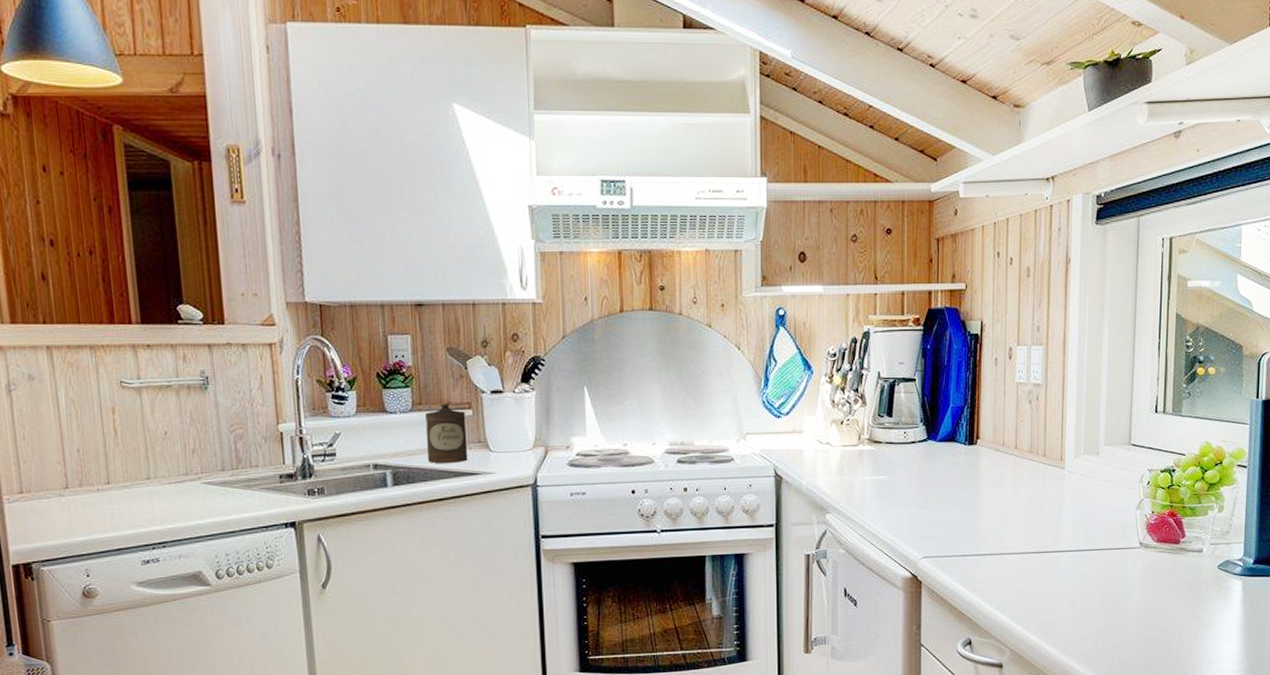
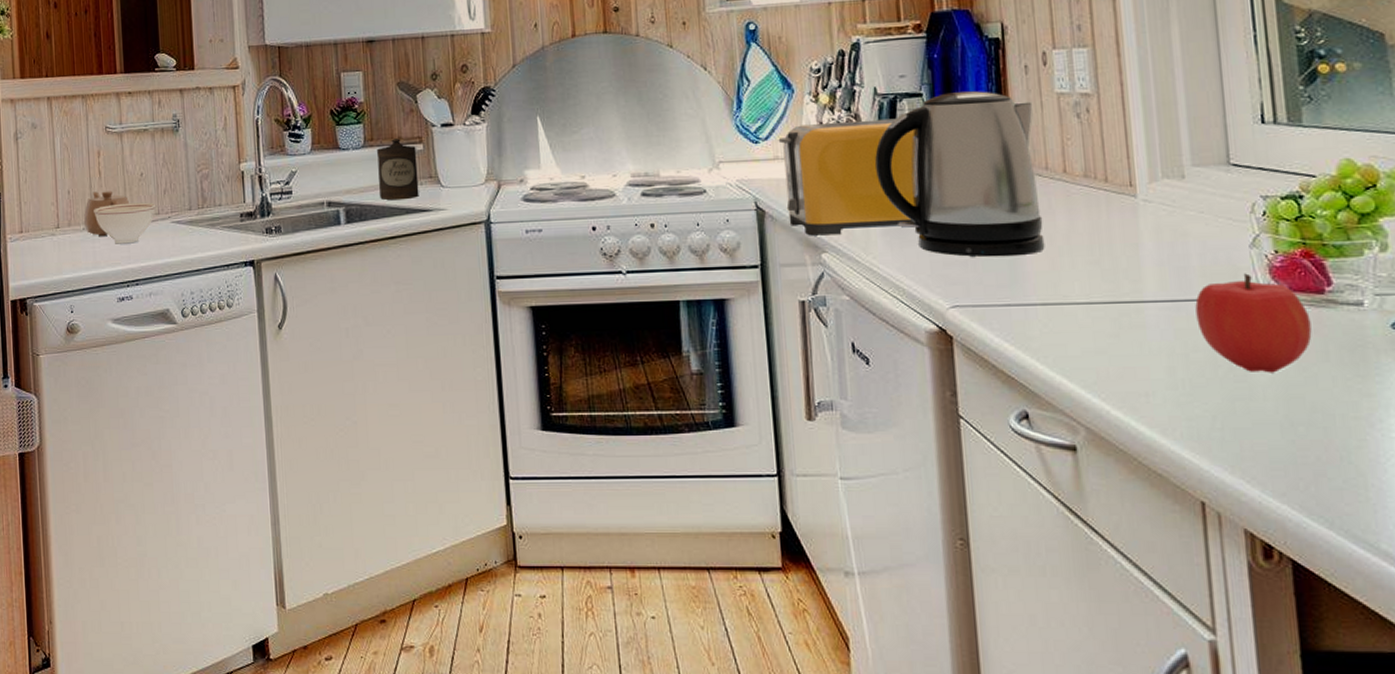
teapot: none [97,450,152,498] -> present [83,191,129,237]
bowl: none [109,462,184,506] -> present [94,202,156,244]
toaster: none [797,399,907,499] -> present [778,118,915,236]
kettle: none [873,378,997,518] -> present [874,91,1045,258]
fruit: none [1094,529,1168,604] -> present [1195,273,1312,373]

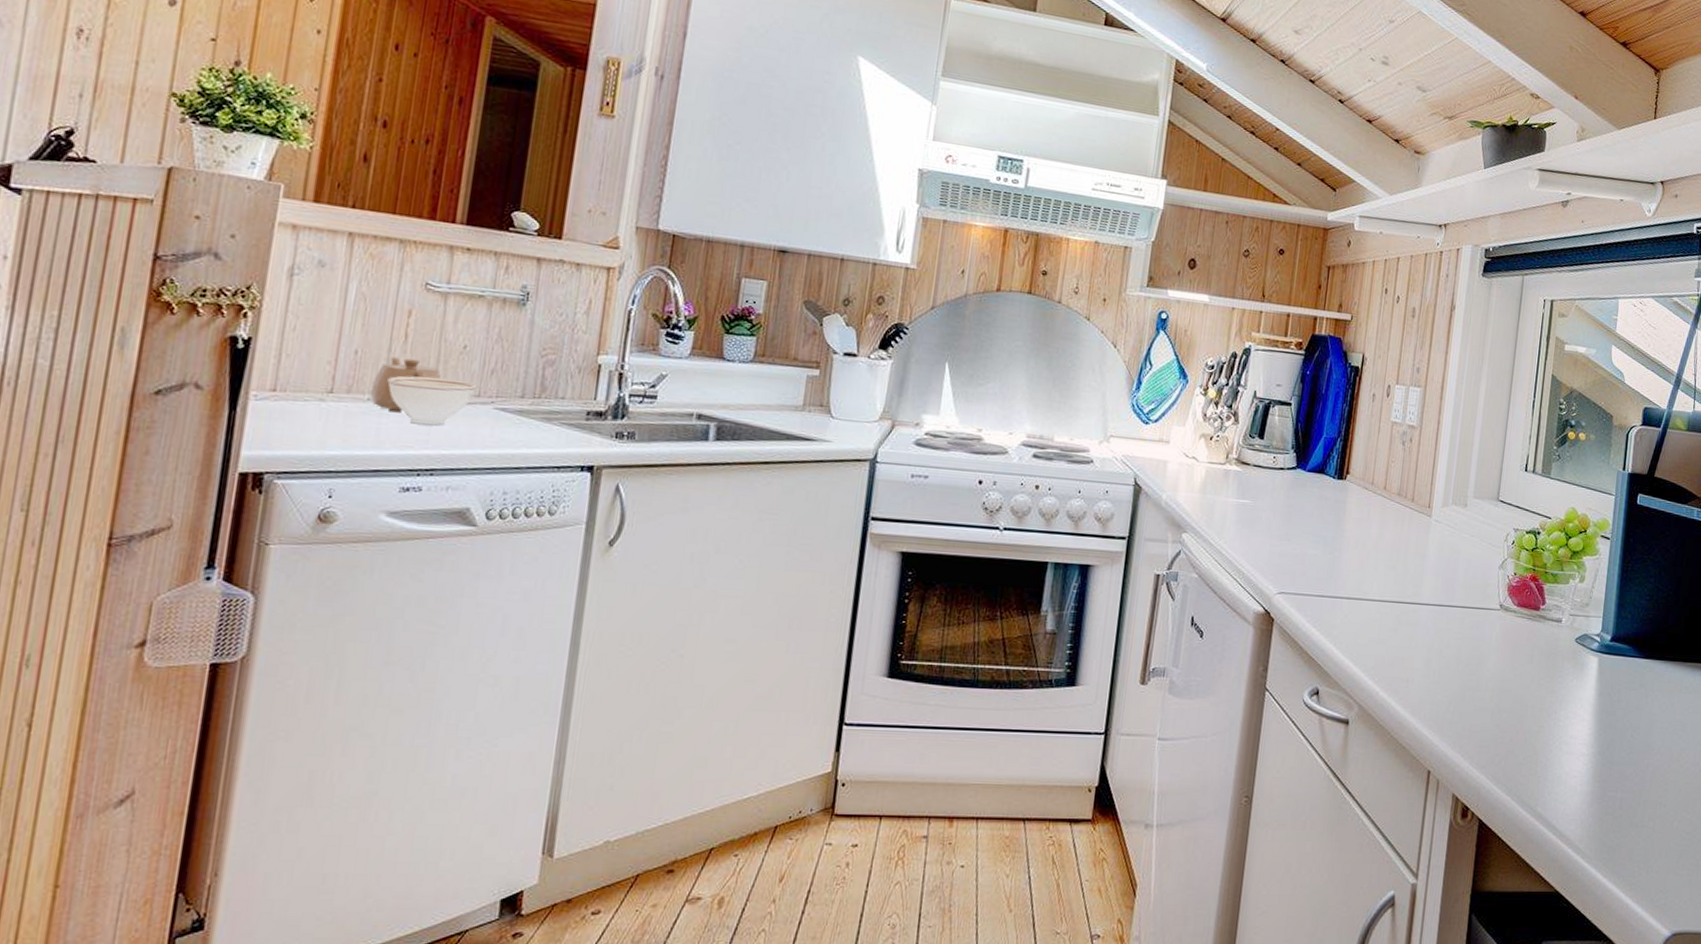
canister: present [377,138,419,200] -> none [760,359,812,425]
toaster: present [778,118,915,236] -> none [1160,414,1279,518]
kettle: present [874,91,1045,258] -> none [1241,406,1372,555]
fruit: present [1195,273,1312,373] -> none [1453,588,1527,670]

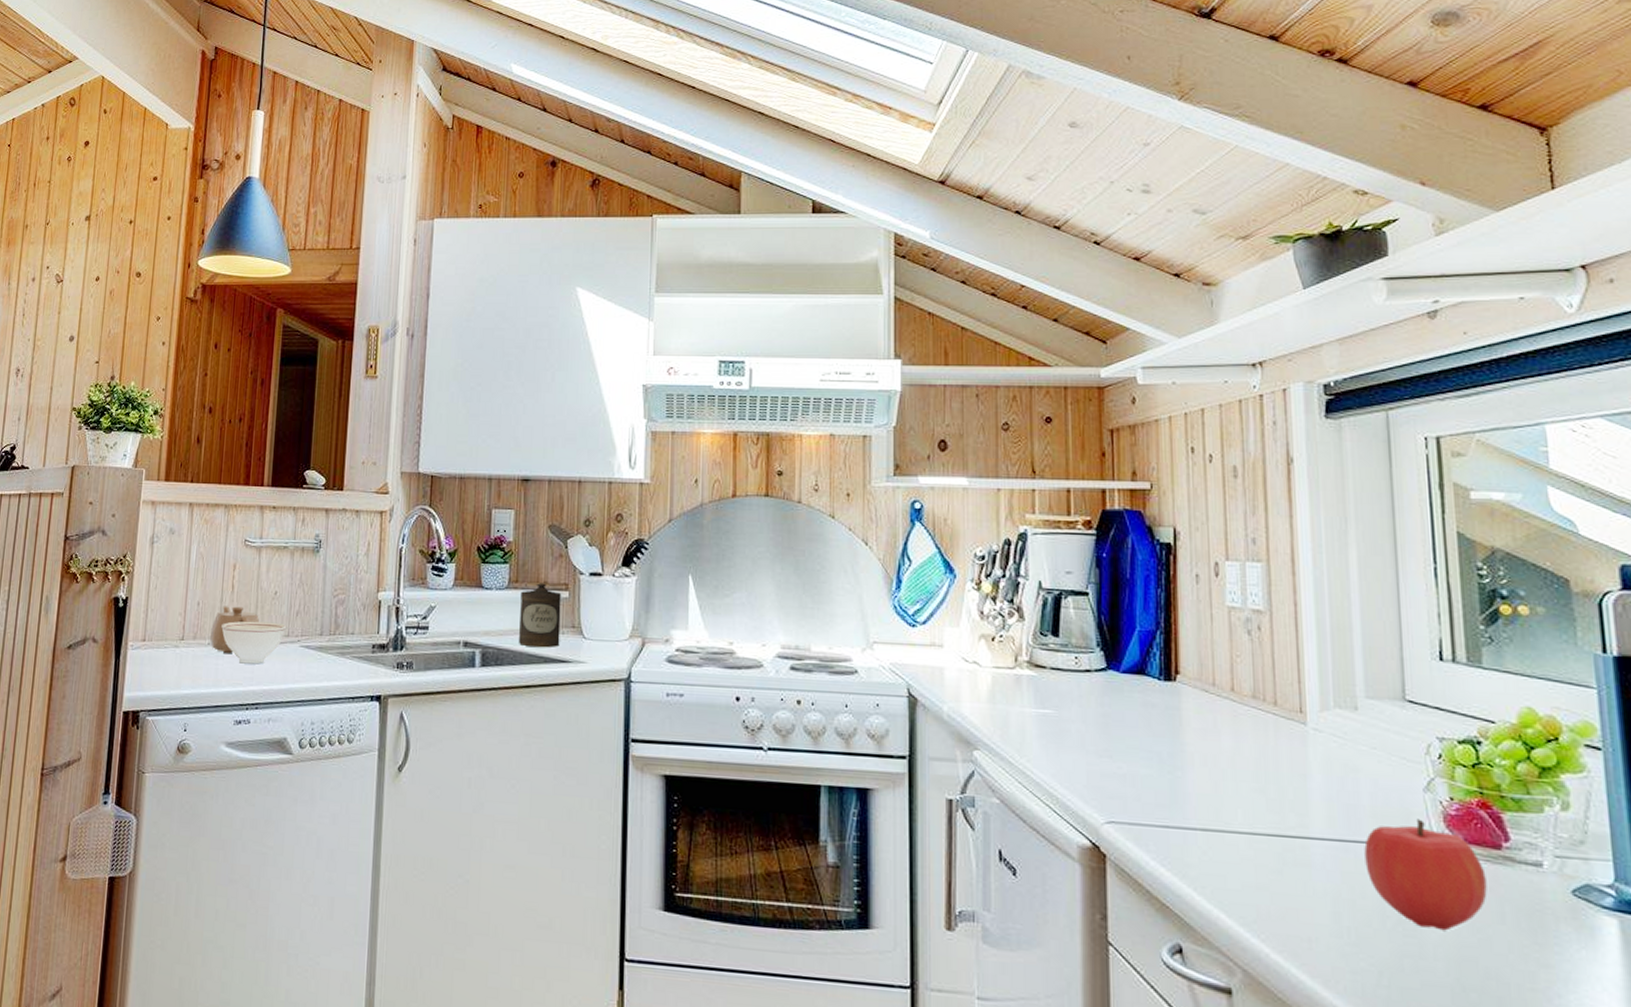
canister: none [760,359,812,425] -> present [519,583,562,648]
fruit: none [1453,588,1527,670] -> present [1364,818,1487,931]

